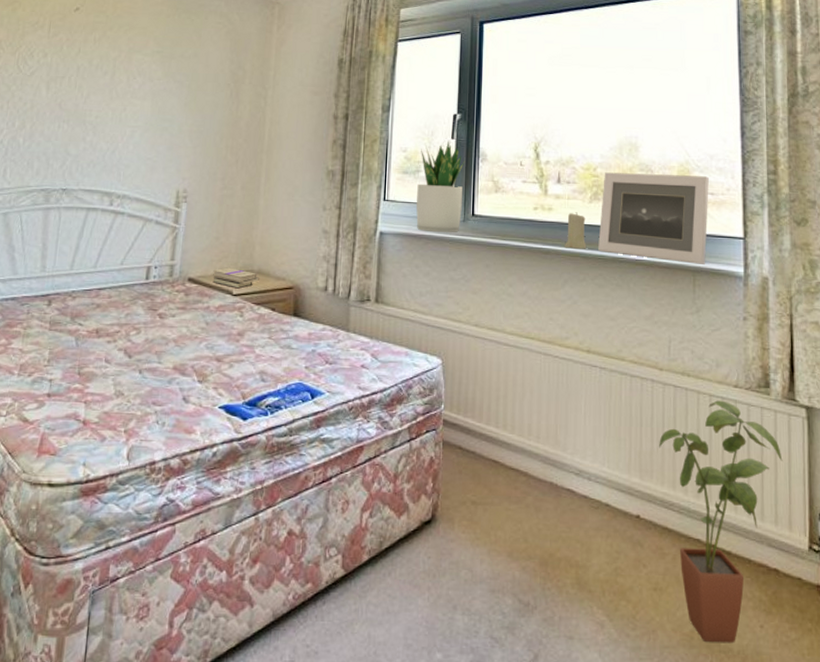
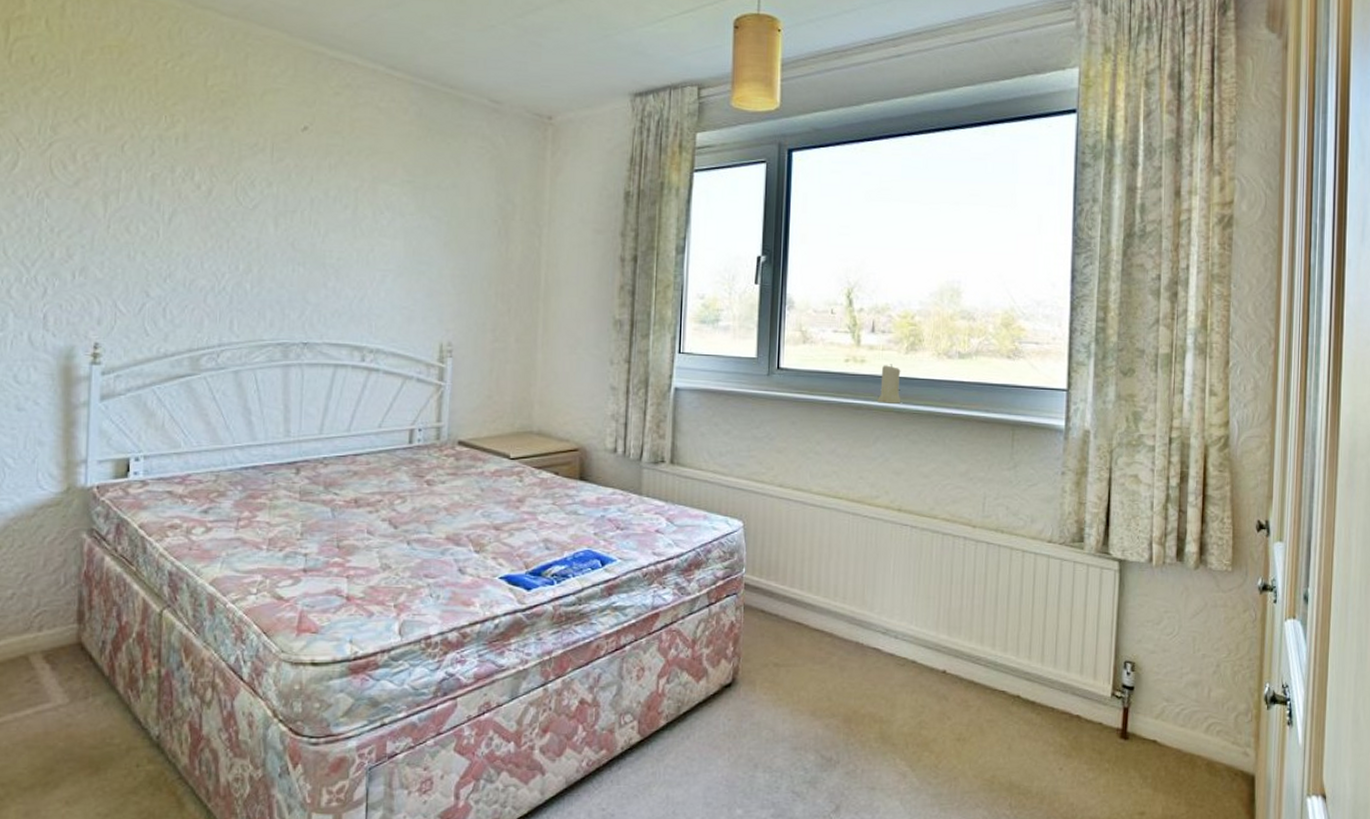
books: present [212,267,259,289] -> none [486,429,540,452]
planter: present [416,140,465,233] -> none [715,286,770,388]
picture frame: present [598,172,709,266] -> none [913,320,1034,419]
house plant: present [659,400,783,644] -> none [969,556,1092,786]

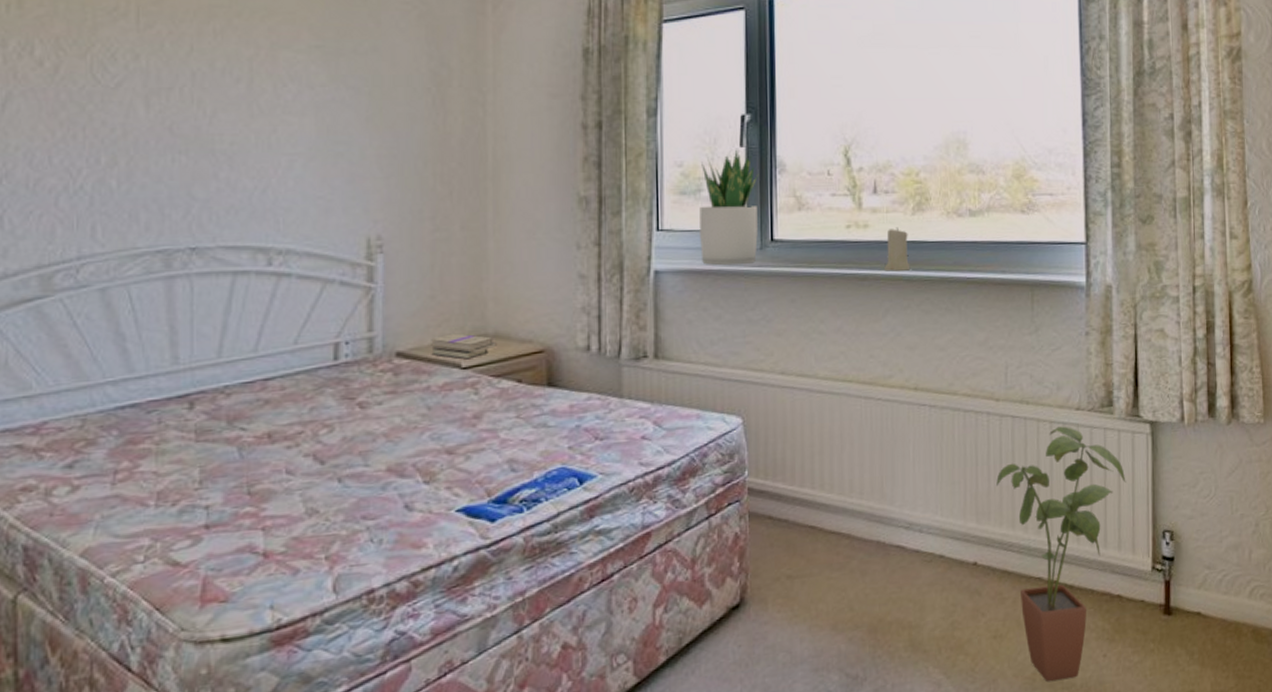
books: none [486,429,540,452] -> present [431,333,497,360]
planter: none [715,286,770,388] -> present [699,149,759,266]
house plant: none [969,556,1092,786] -> present [996,426,1126,682]

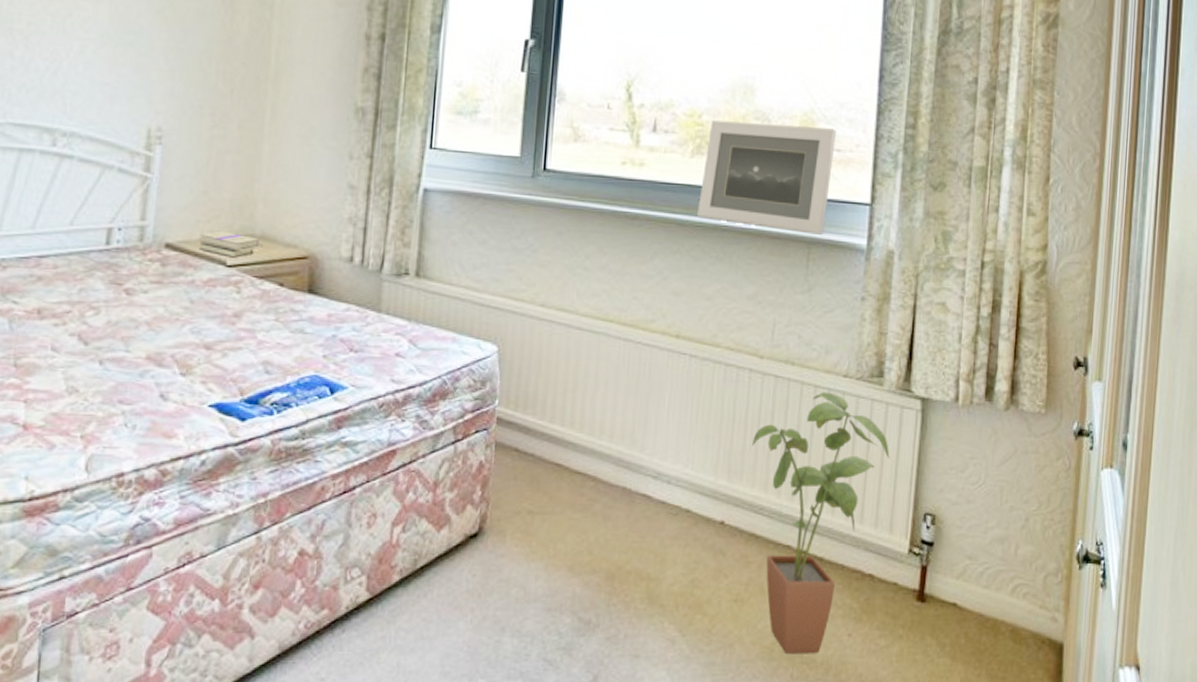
planter: present [699,149,759,266] -> none [471,73,538,192]
candle: present [885,227,911,272] -> none [657,169,685,214]
picture frame: none [924,174,1048,278] -> present [697,120,836,236]

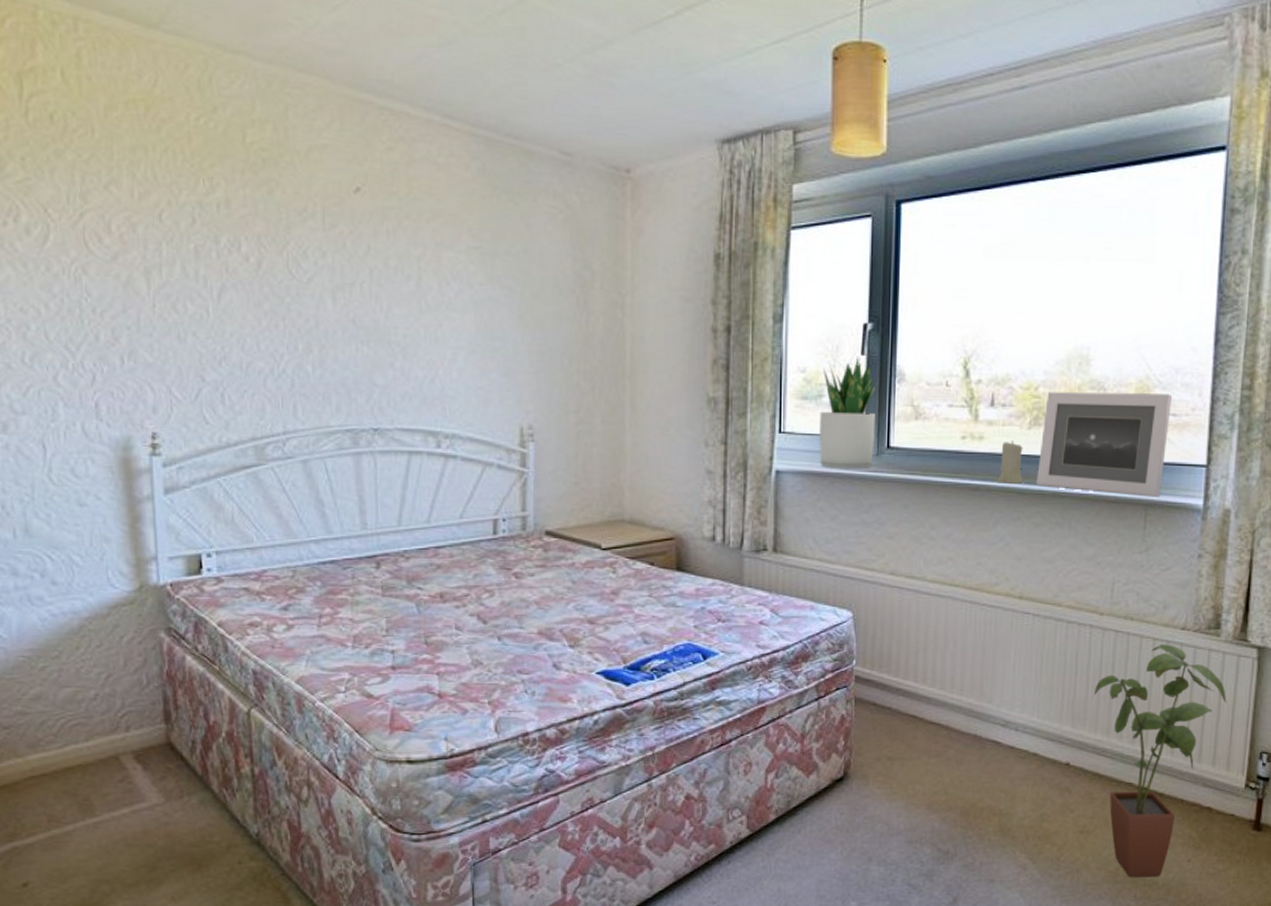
books: present [198,230,263,258] -> none [575,517,632,542]
planter: none [471,73,538,192] -> present [819,357,879,470]
candle: none [657,169,685,214] -> present [997,440,1023,484]

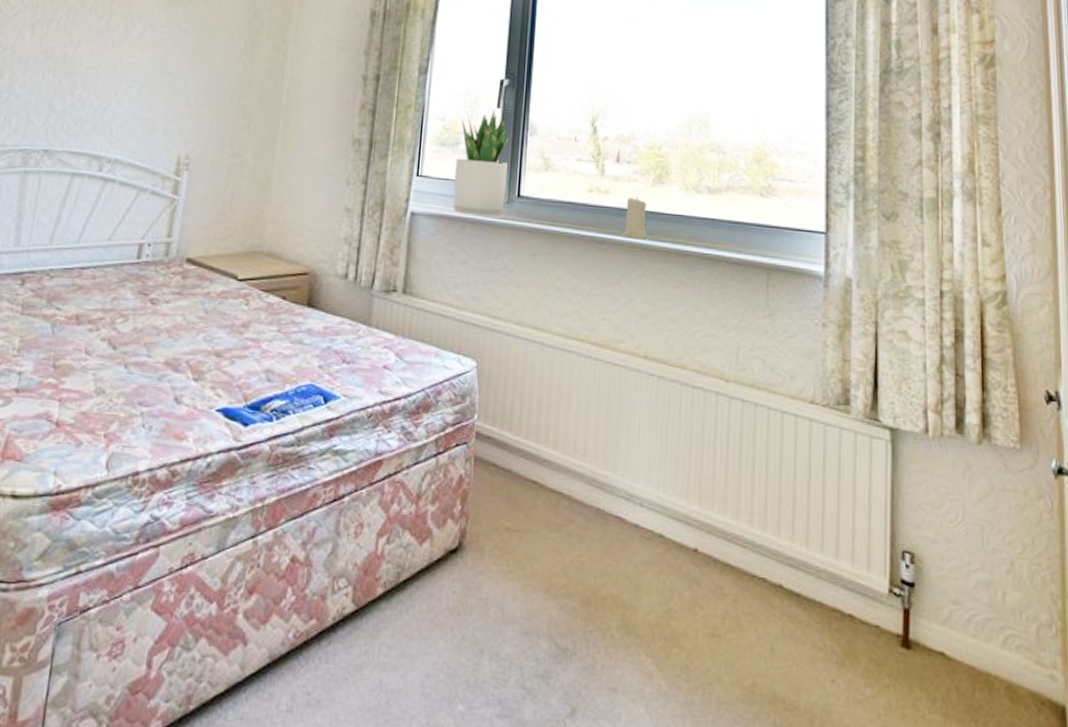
picture frame: present [1037,392,1172,498] -> none [660,152,788,263]
house plant: present [1094,644,1227,878] -> none [722,418,862,700]

